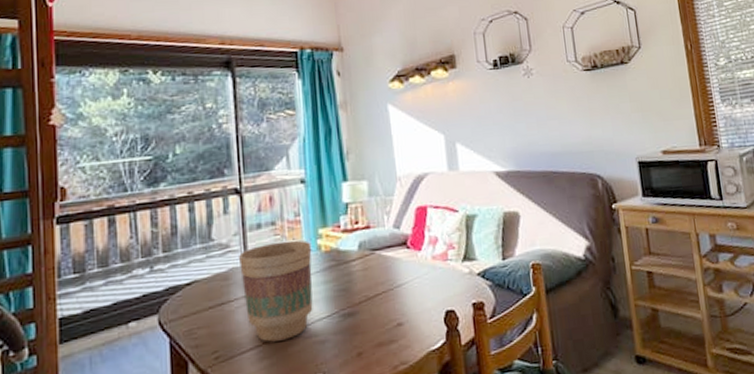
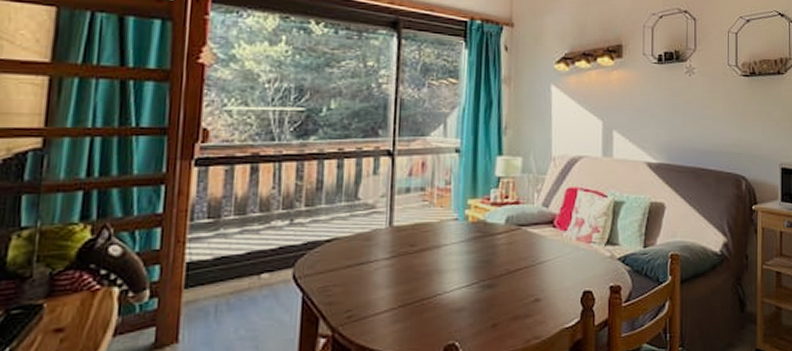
flower pot: present [238,240,313,342] -> none [383,208,459,306]

